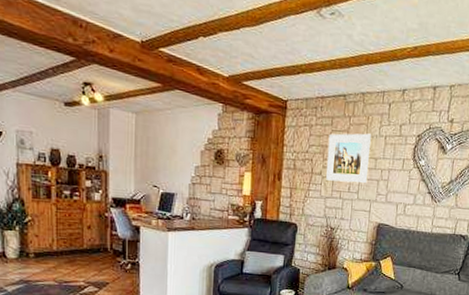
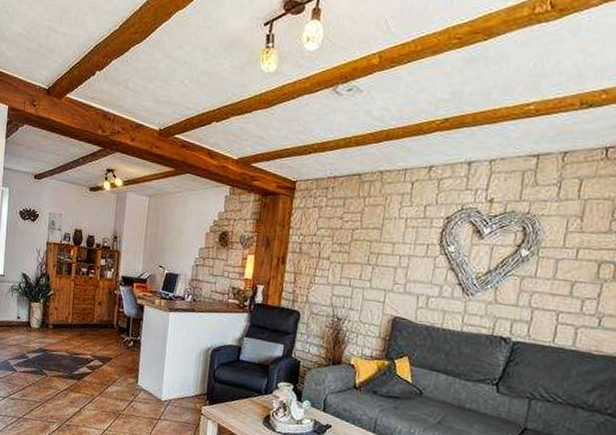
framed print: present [326,133,371,184] -> none [334,215,389,271]

